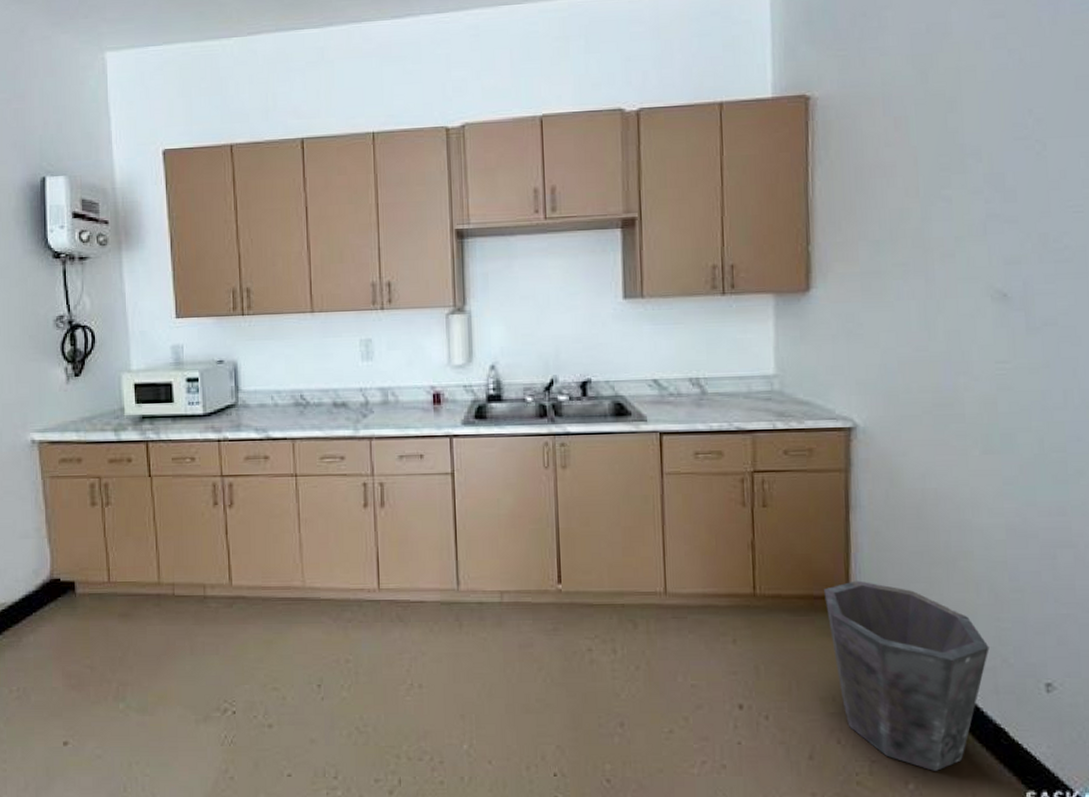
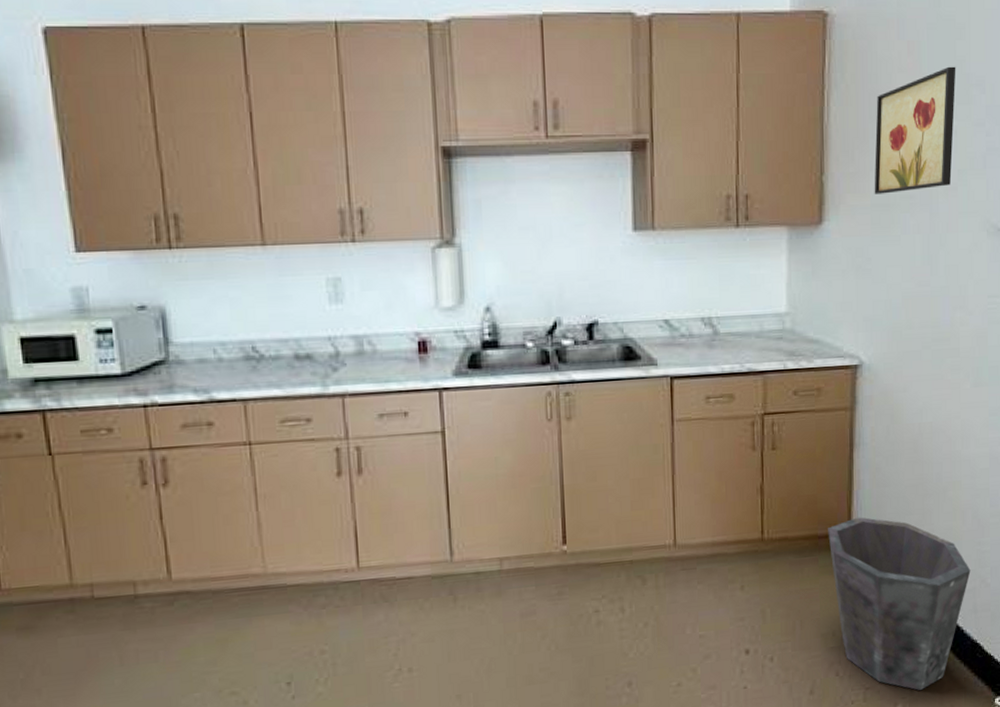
wall art: none [863,138,949,262] -> present [874,66,956,194]

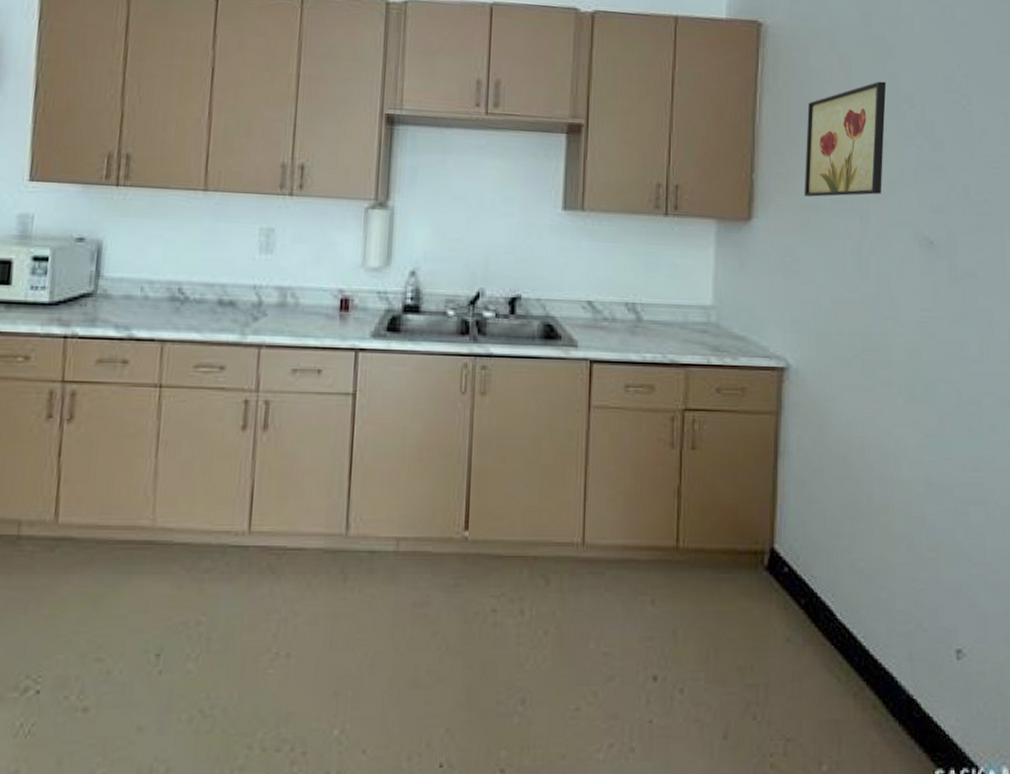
waste bin: present [828,517,971,691] -> none [748,534,905,751]

